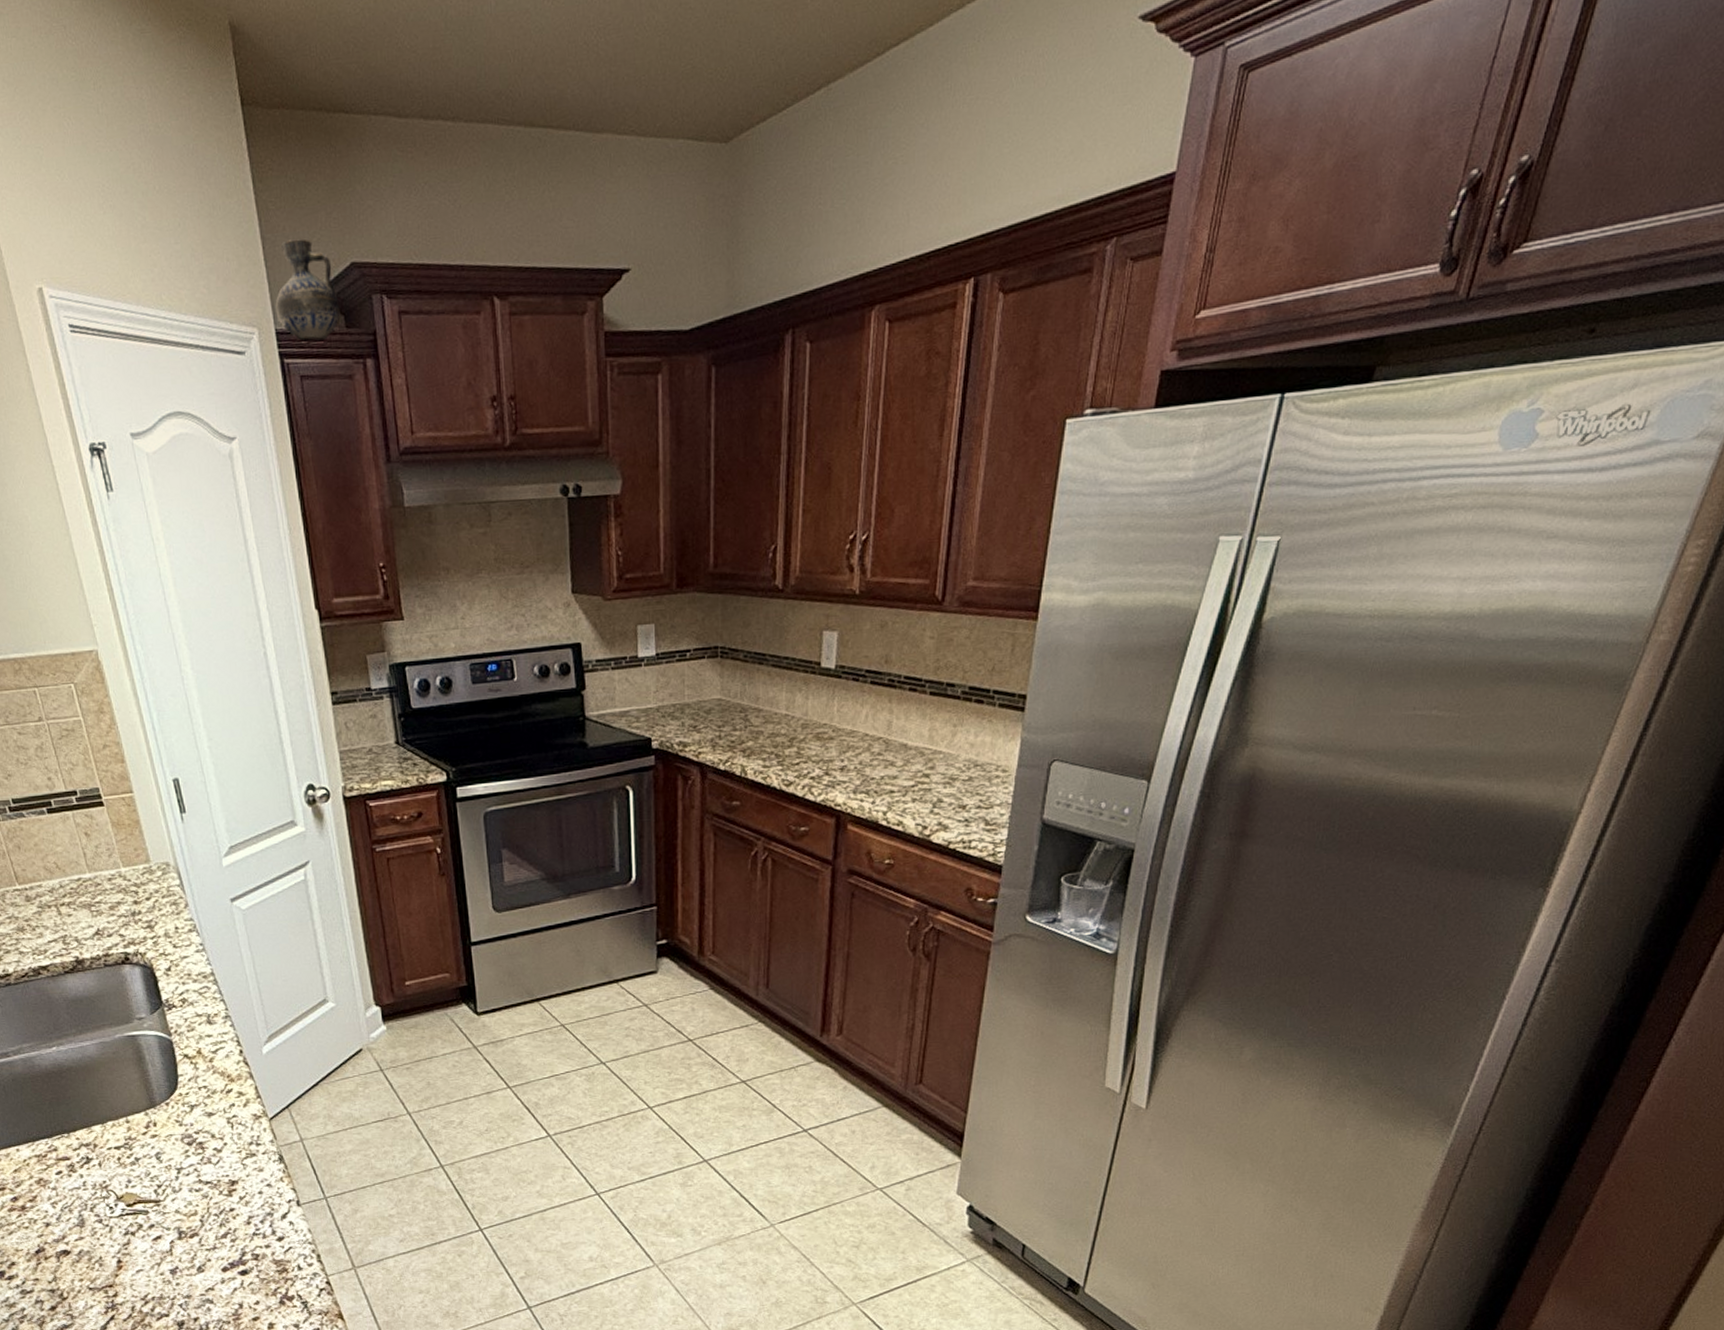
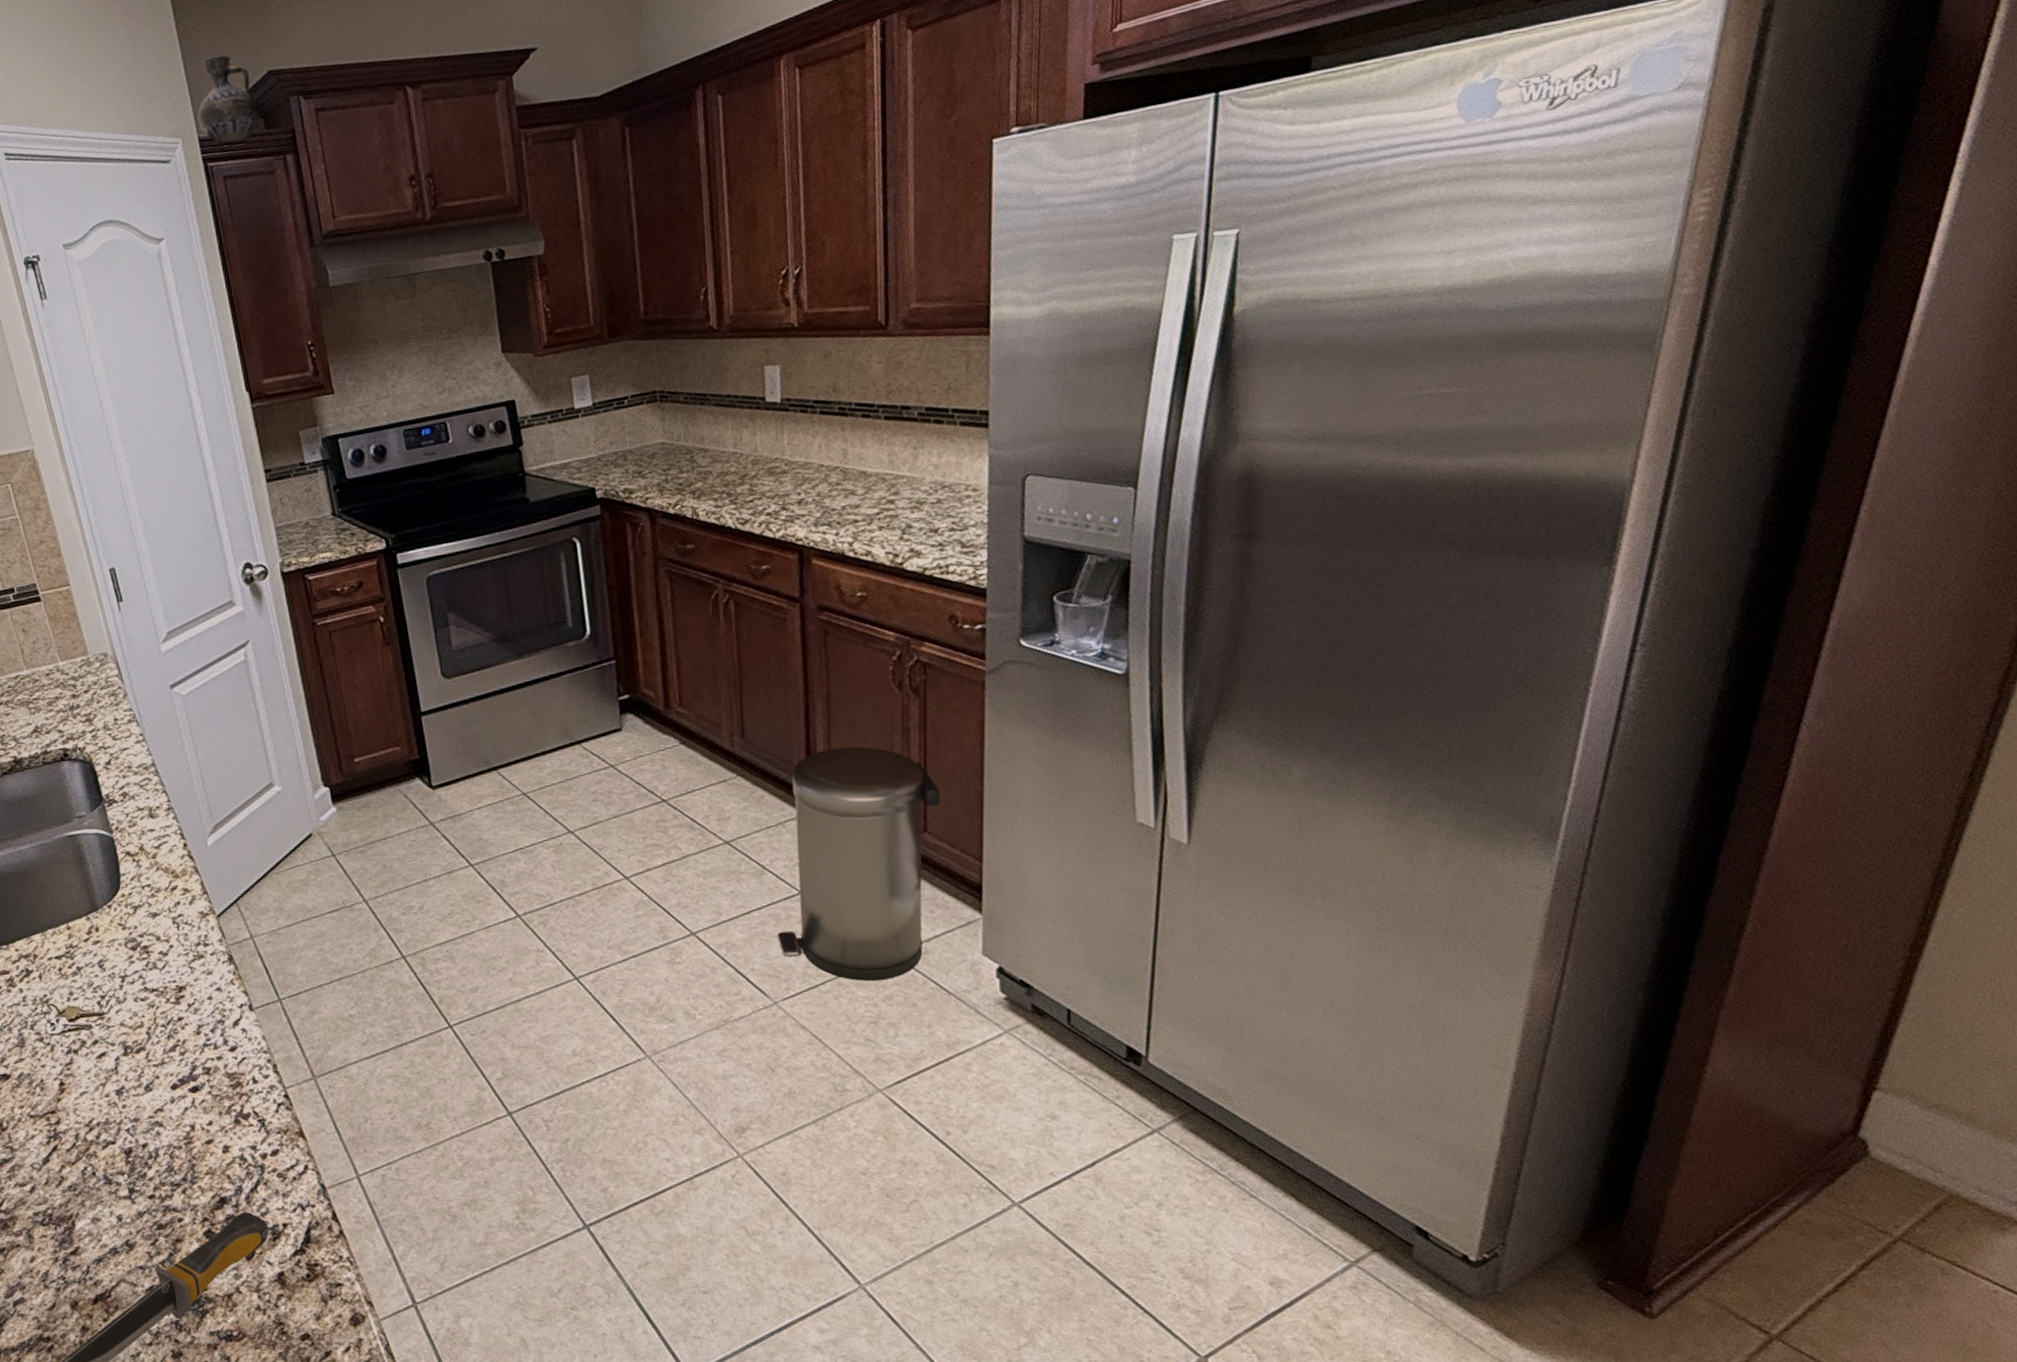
pedal bin: none [779,1002,938,1211] -> present [777,746,941,981]

